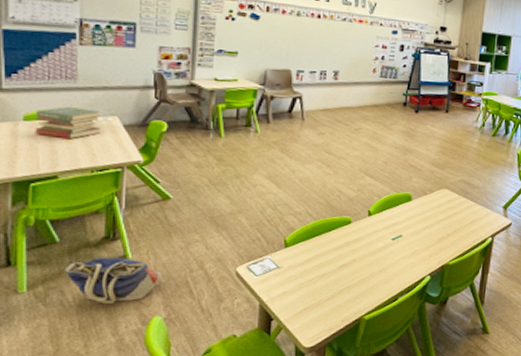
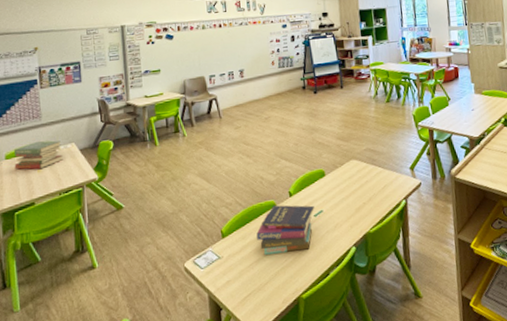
tote bag: present [65,257,162,305] -> none [48,267,125,314]
books: none [324,221,394,272] -> present [256,205,315,255]

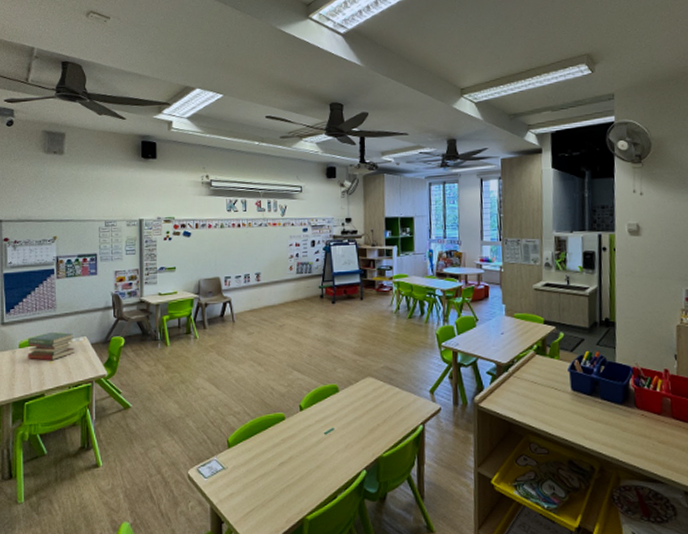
books: present [256,205,315,255] -> none [263,418,325,470]

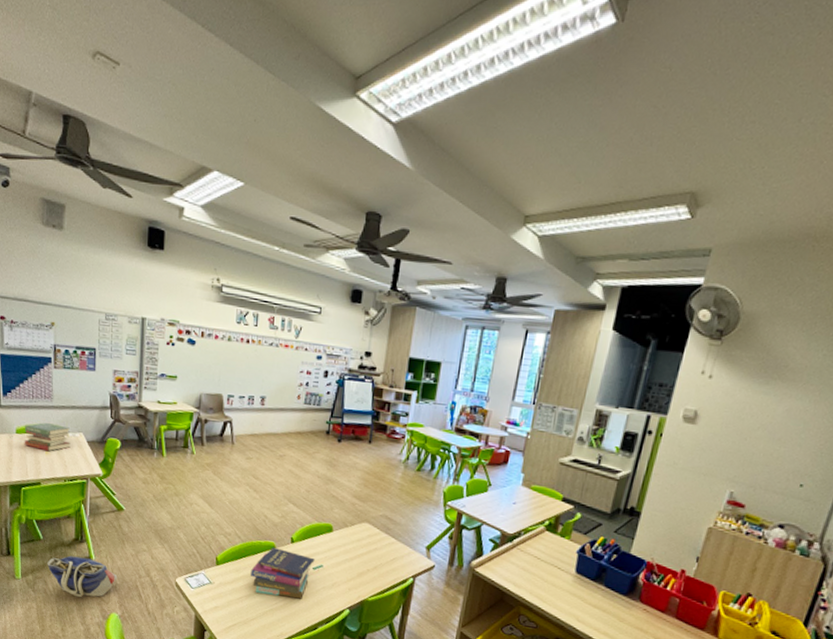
tote bag: none [52,466,127,512] -> present [47,555,118,598]
books: none [263,418,325,470] -> present [251,546,315,599]

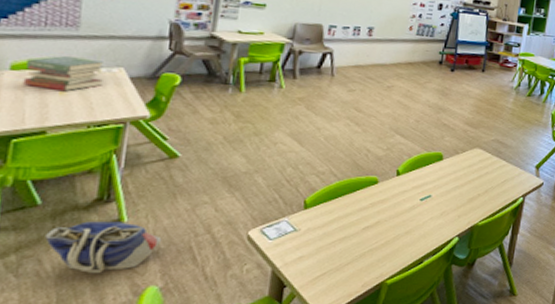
books: present [251,546,315,599] -> none [347,181,423,234]

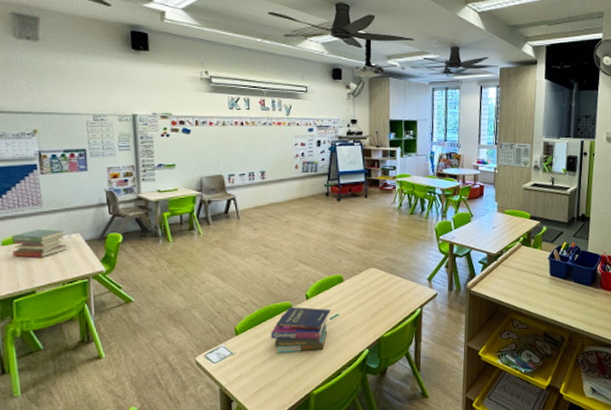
tote bag: present [45,221,162,274] -> none [51,357,133,401]
books: none [347,181,423,234] -> present [271,306,331,353]

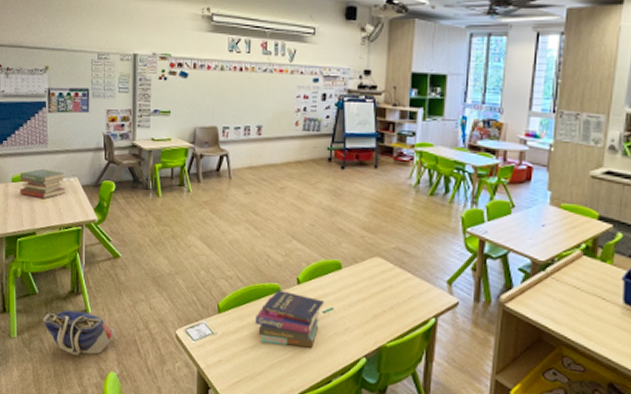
tote bag: none [51,357,133,401] -> present [43,310,115,356]

